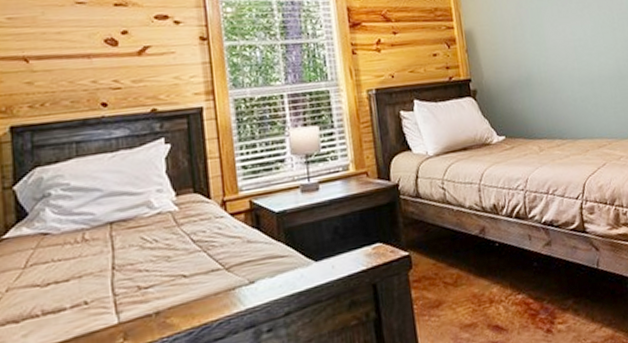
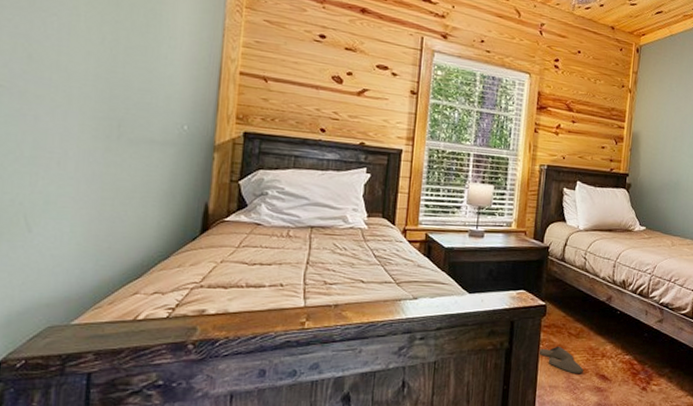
slippers: none [413,301,472,332] -> present [539,346,583,373]

